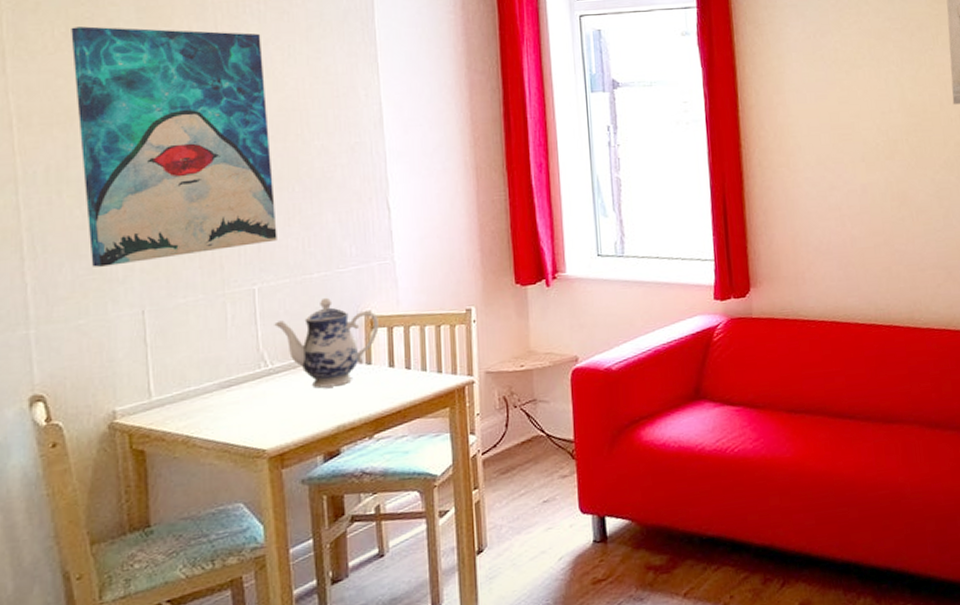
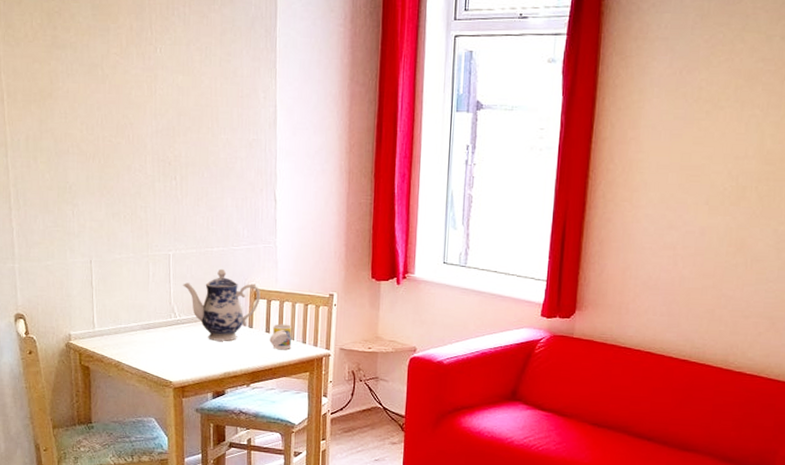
wall art: present [71,26,277,267] -> none [44,19,189,222]
cup: none [394,352,424,387] -> present [269,323,292,350]

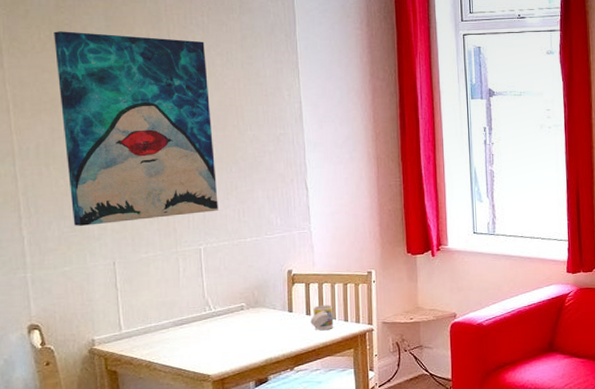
wall art: none [44,19,189,222] -> present [54,31,218,226]
teapot: present [183,268,261,341] -> none [216,257,298,329]

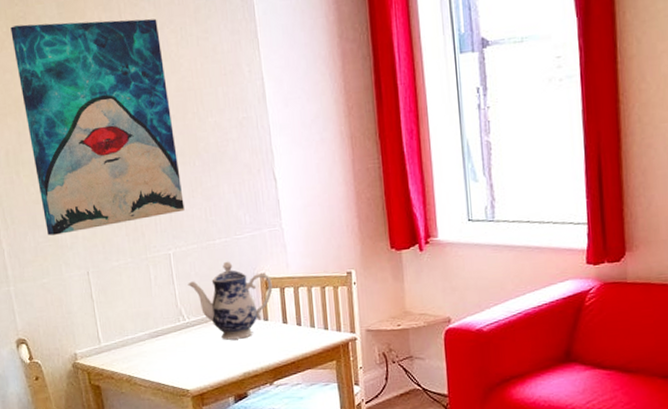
teapot: none [216,257,298,329] -> present [188,261,273,340]
cup: present [310,304,334,331] -> none [288,311,313,341]

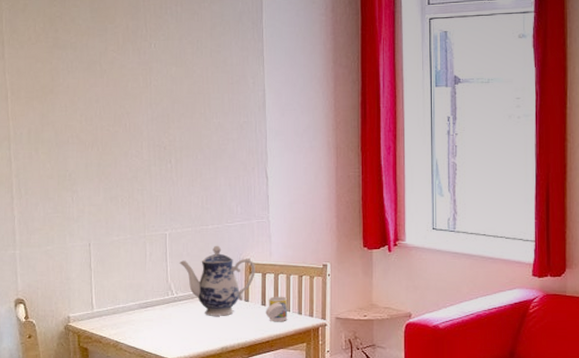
wall art: present [10,18,185,236] -> none [47,23,184,208]
cup: none [288,311,313,341] -> present [265,296,288,322]

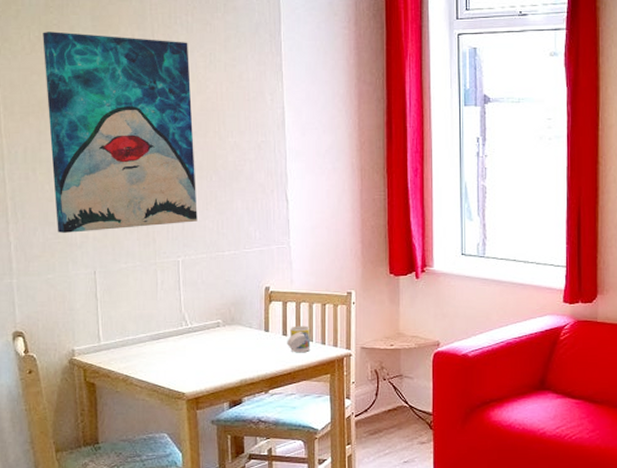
wall art: none [47,23,184,208] -> present [43,32,197,233]
teapot: present [179,245,255,316] -> none [193,272,276,347]

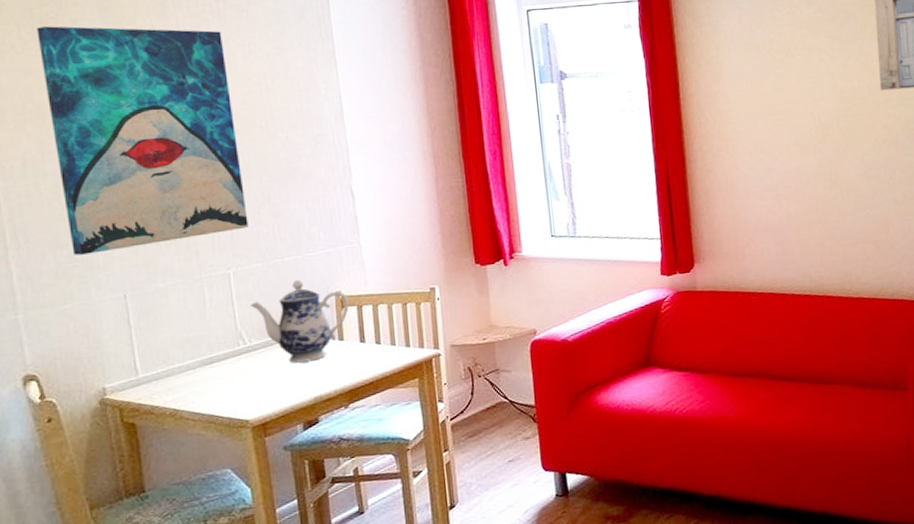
teapot: none [193,272,276,347] -> present [250,279,349,363]
cup: present [287,325,311,353] -> none [365,328,394,360]

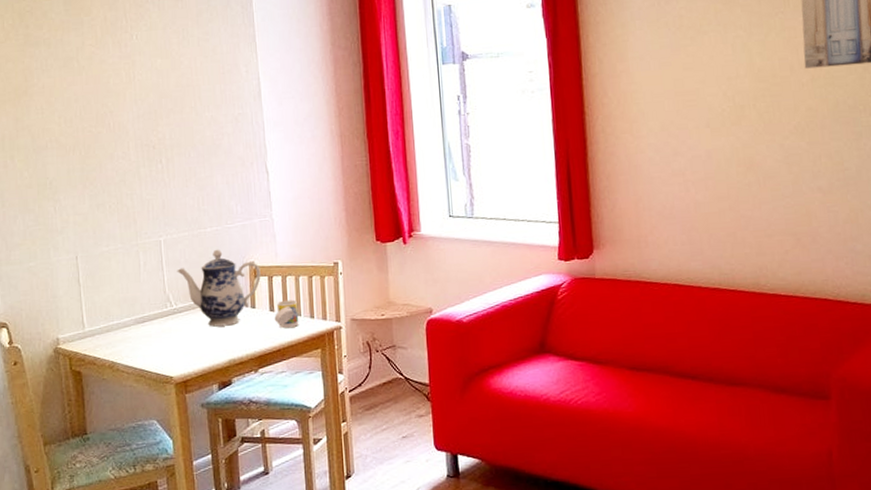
wall art: present [37,26,249,255] -> none [16,18,178,220]
cup: none [365,328,394,360] -> present [274,299,299,329]

